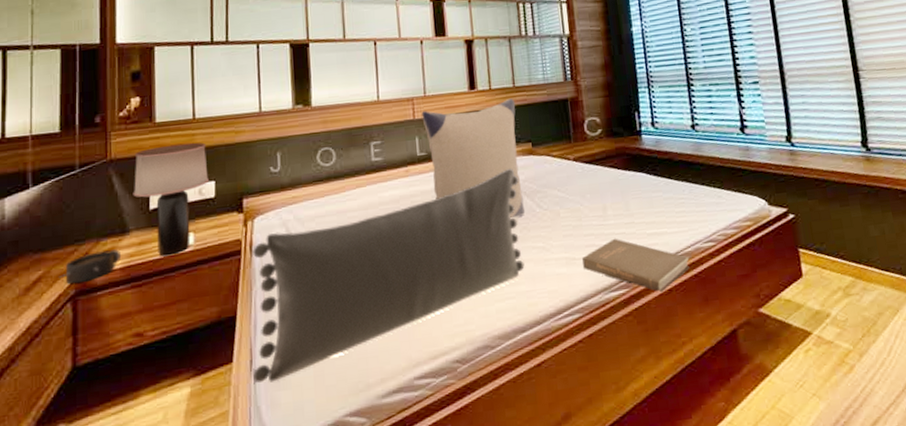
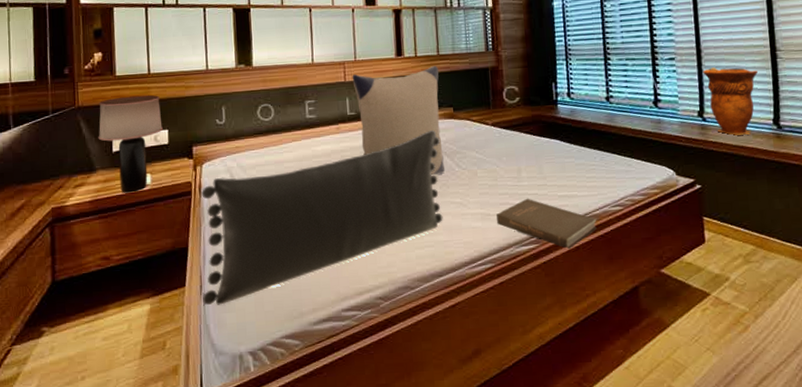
alarm clock: present [59,249,122,284] -> none [39,185,90,213]
decorative vase: none [787,89,843,160] -> present [702,67,759,136]

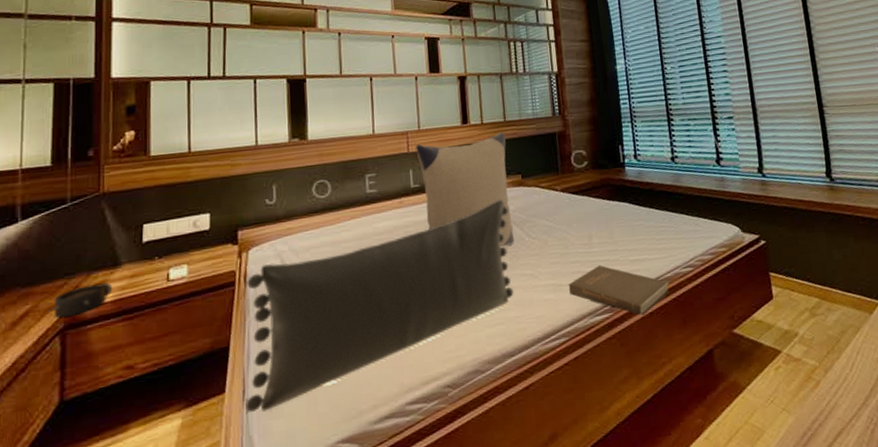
alarm clock: none [39,185,90,213] -> present [48,282,113,318]
table lamp: present [98,94,163,193] -> none [126,175,203,289]
decorative vase: present [702,67,759,136] -> none [759,124,809,190]

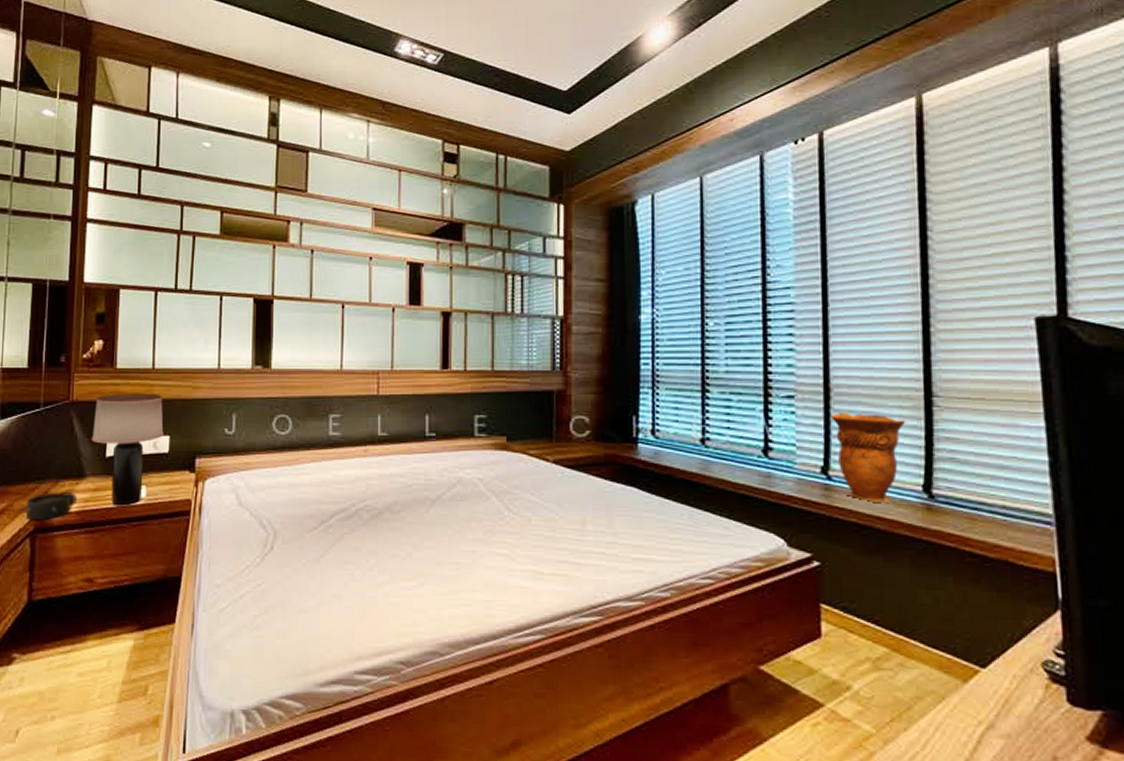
table lamp: none [126,175,203,289] -> present [91,393,164,506]
pillow: present [246,199,514,412] -> none [194,463,487,650]
pillow: present [416,133,515,248] -> none [387,384,493,519]
book: present [568,264,669,317] -> none [550,557,680,628]
decorative vase: none [759,124,809,190] -> present [830,412,907,502]

